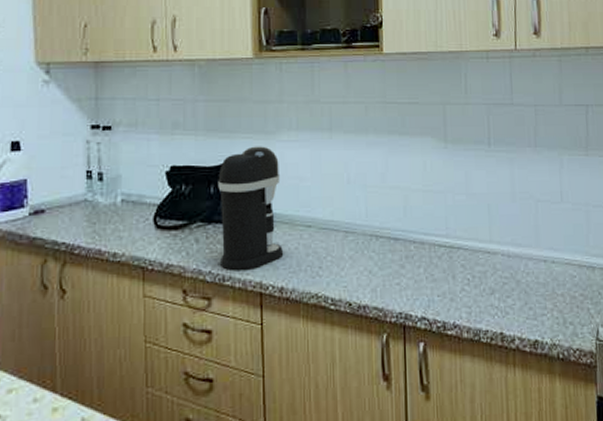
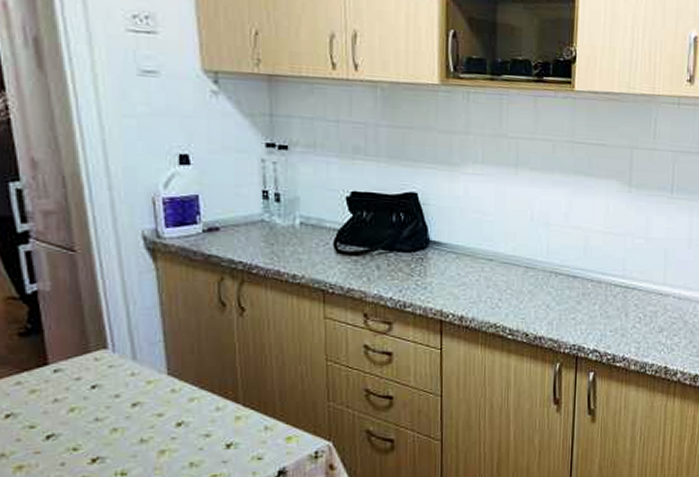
coffee maker: present [218,146,284,270] -> none [400,177,465,298]

